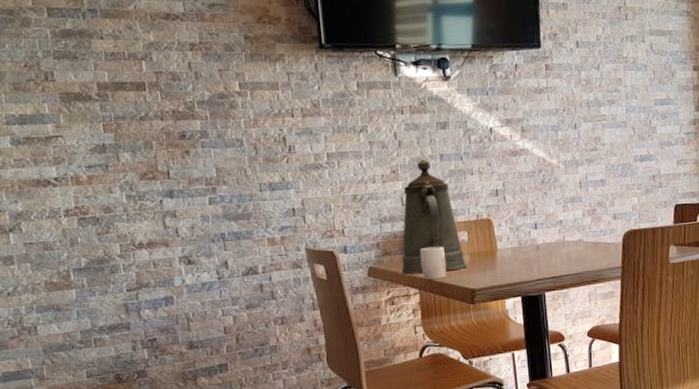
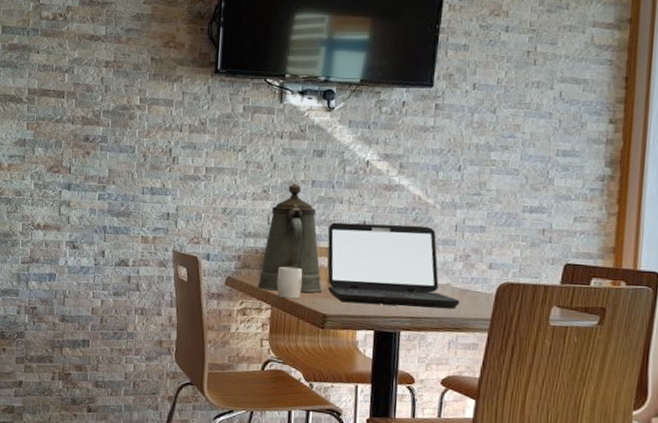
laptop: none [462,186,593,274] -> present [327,222,460,309]

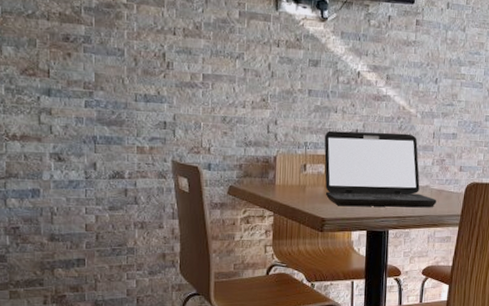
coffee pot: present [257,183,322,293] -> none [259,92,320,199]
mug: present [276,266,303,299] -> none [278,174,302,205]

